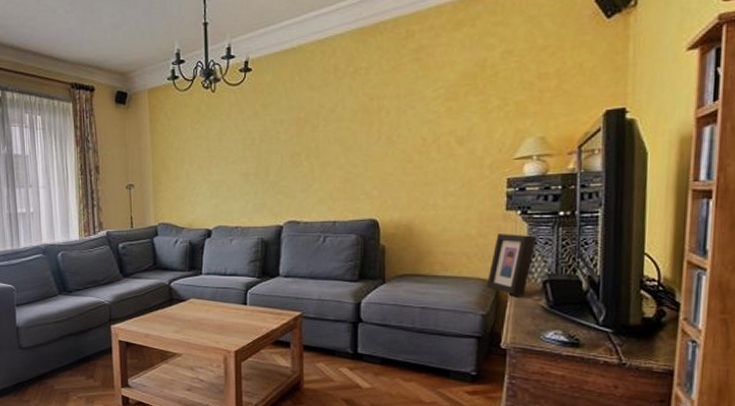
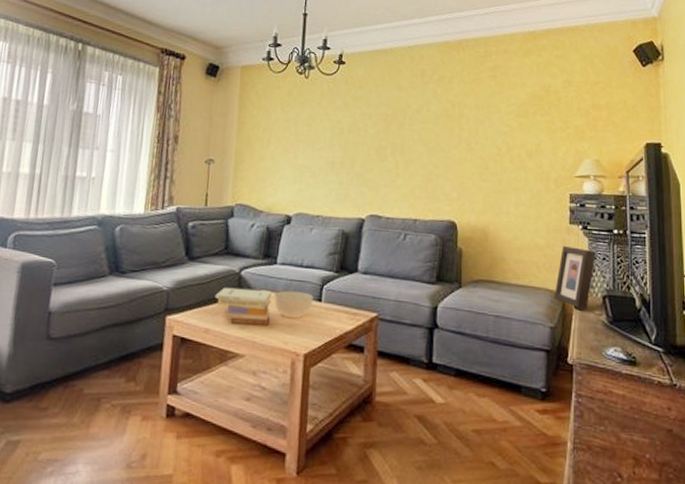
books: none [150,298,201,329] -> present [215,287,272,326]
bowl: none [203,297,239,321] -> present [274,290,313,319]

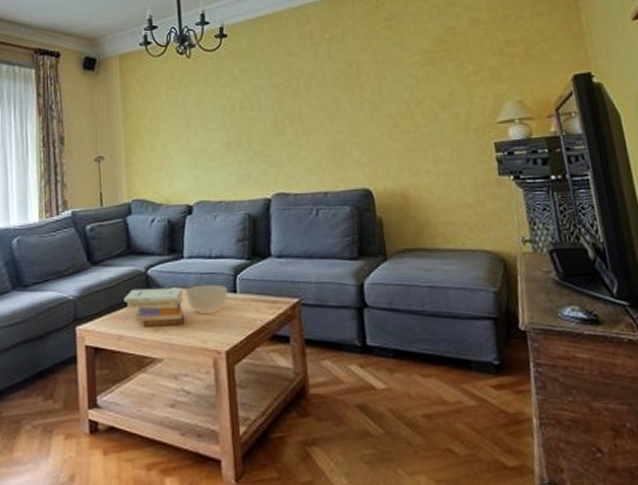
picture frame: present [553,245,596,310] -> none [492,199,535,268]

